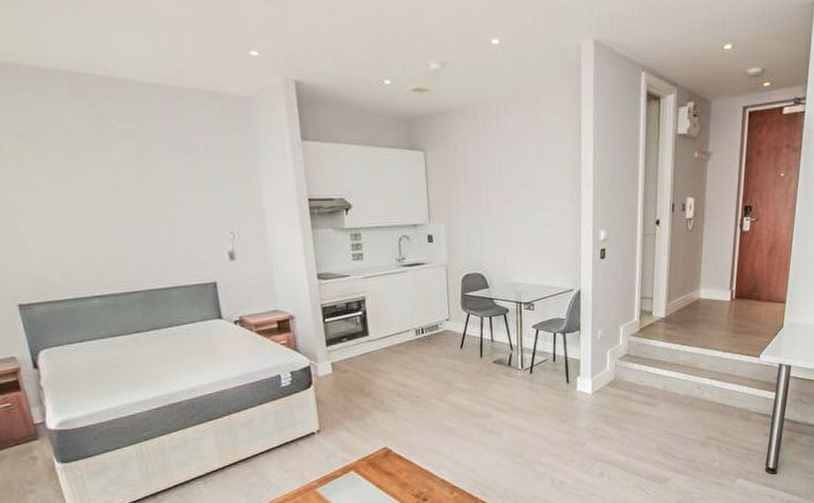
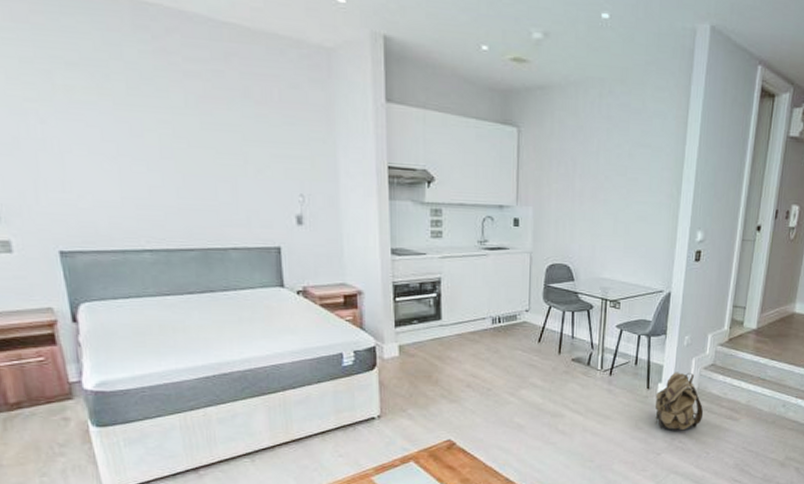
backpack: none [575,364,623,422] -> present [655,372,704,432]

